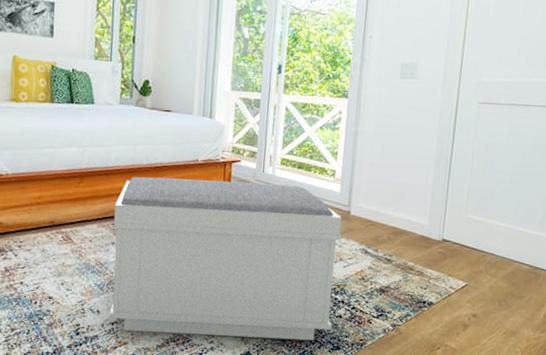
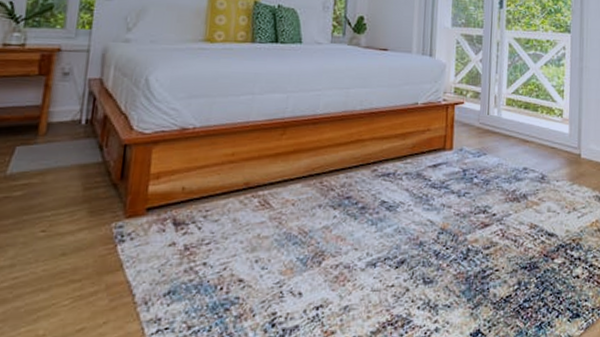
bench: present [109,176,342,341] -> none [313,124,573,316]

